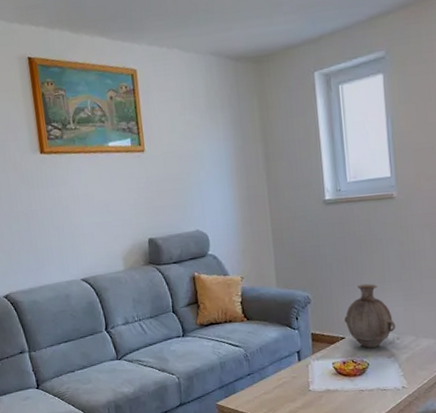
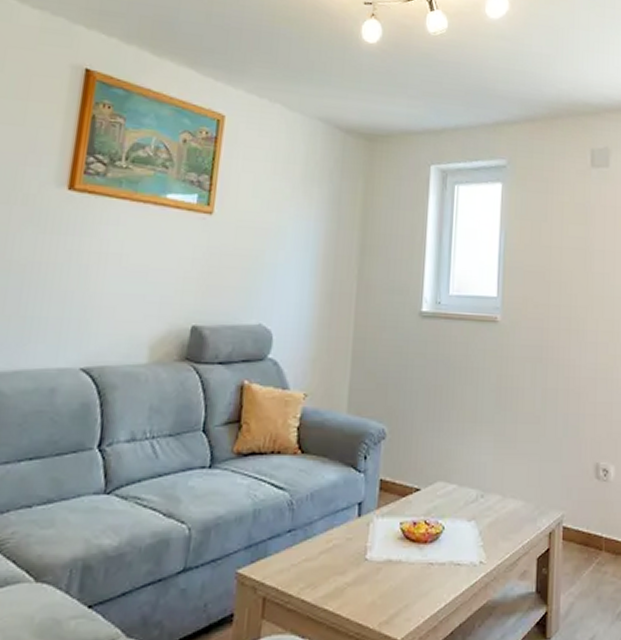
vase: present [345,283,396,349] -> none [423,421,482,507]

